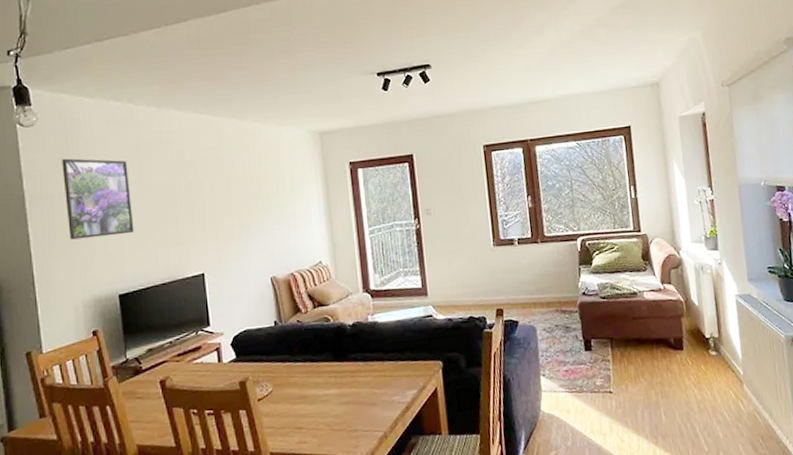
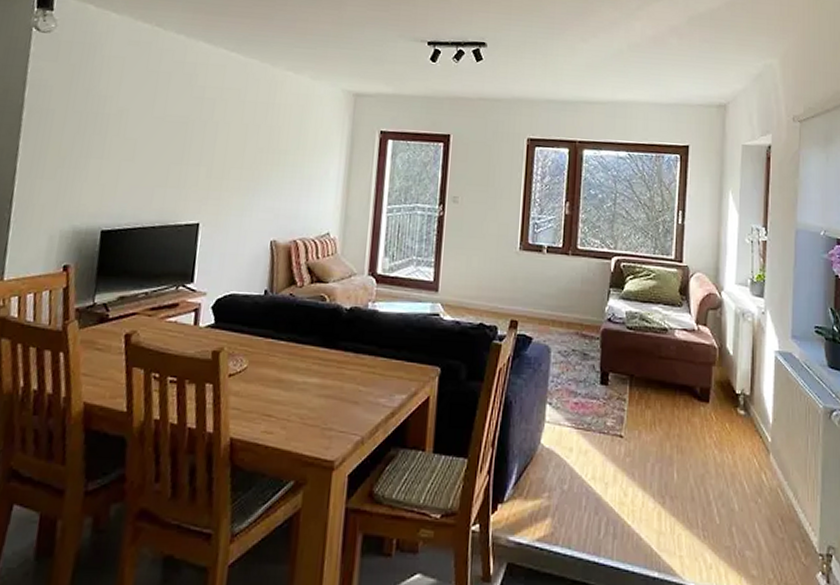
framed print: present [62,158,134,240] -> none [62,72,142,166]

